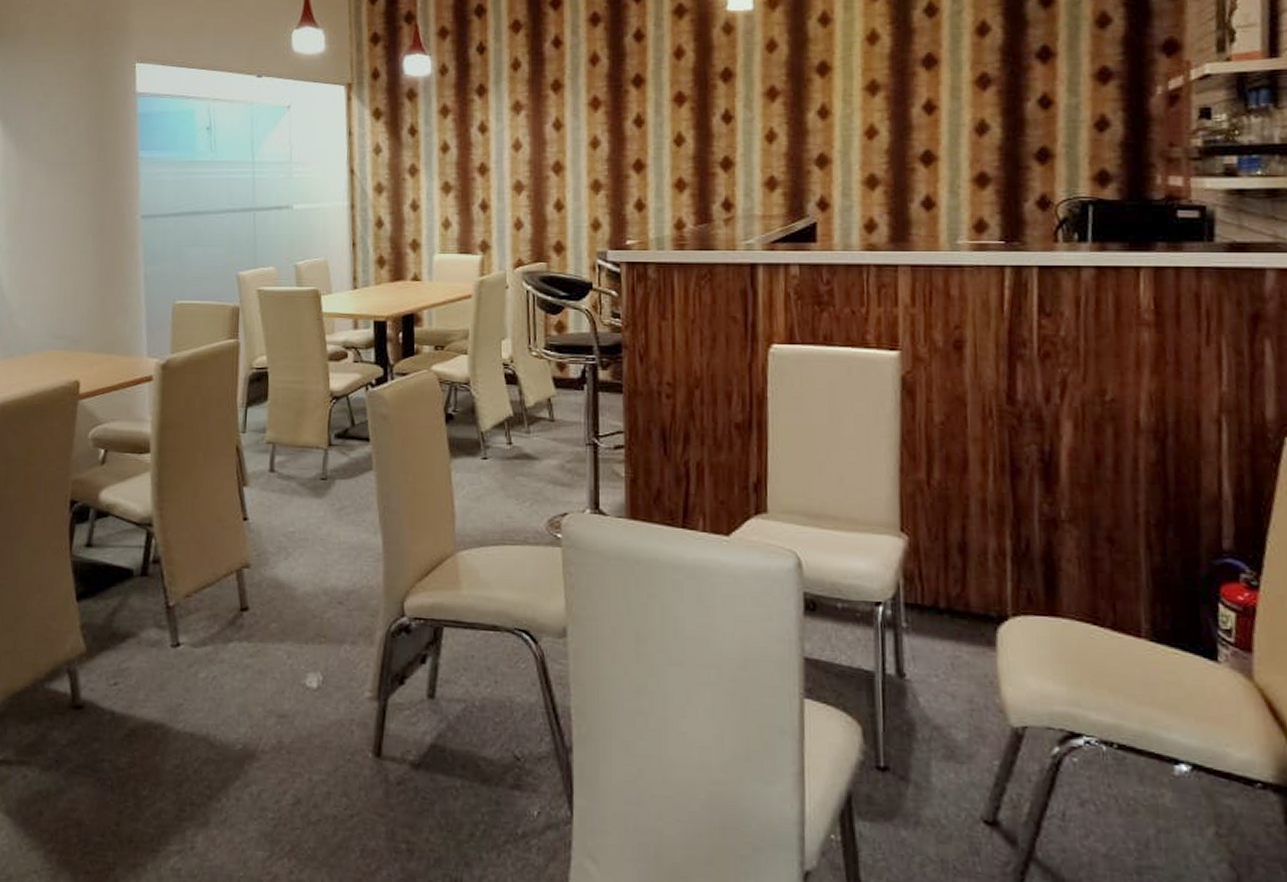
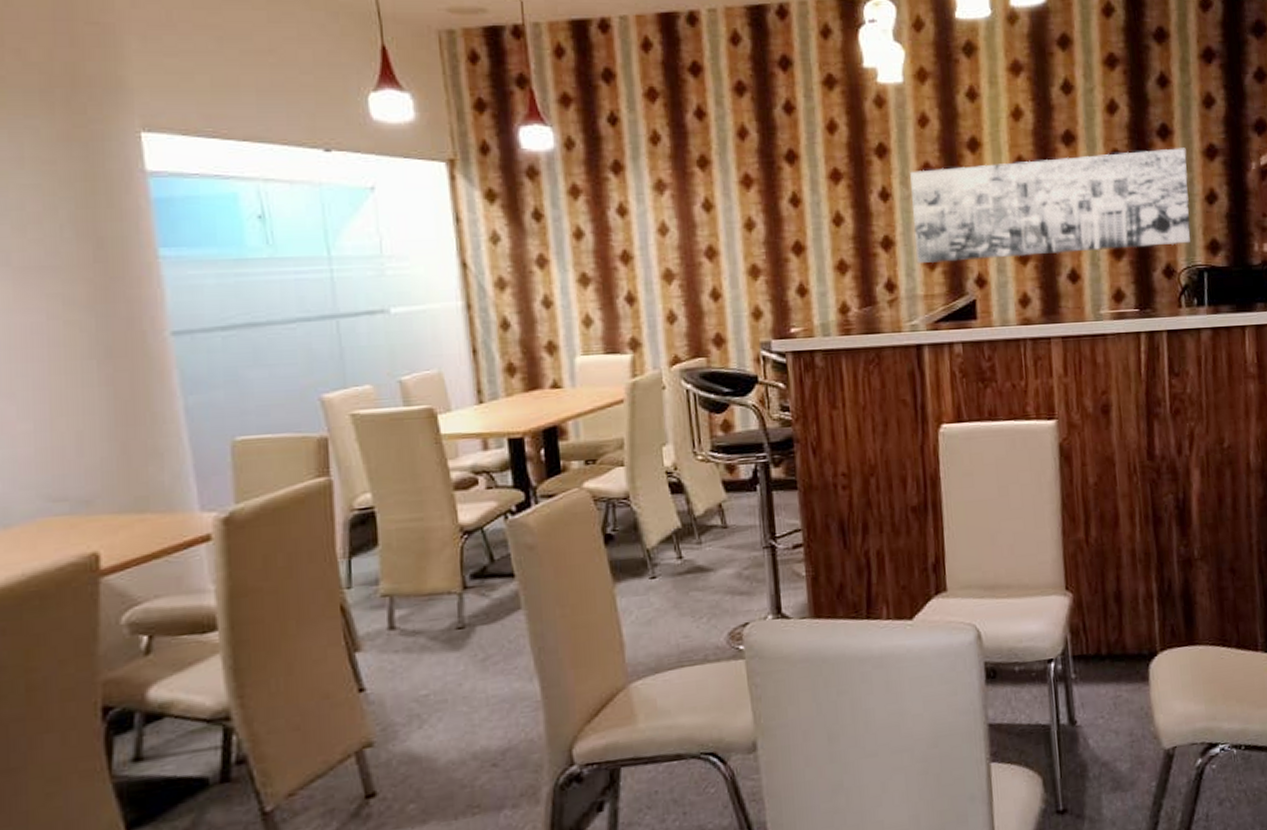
wall art: none [754,71,1073,185] -> present [910,148,1191,264]

